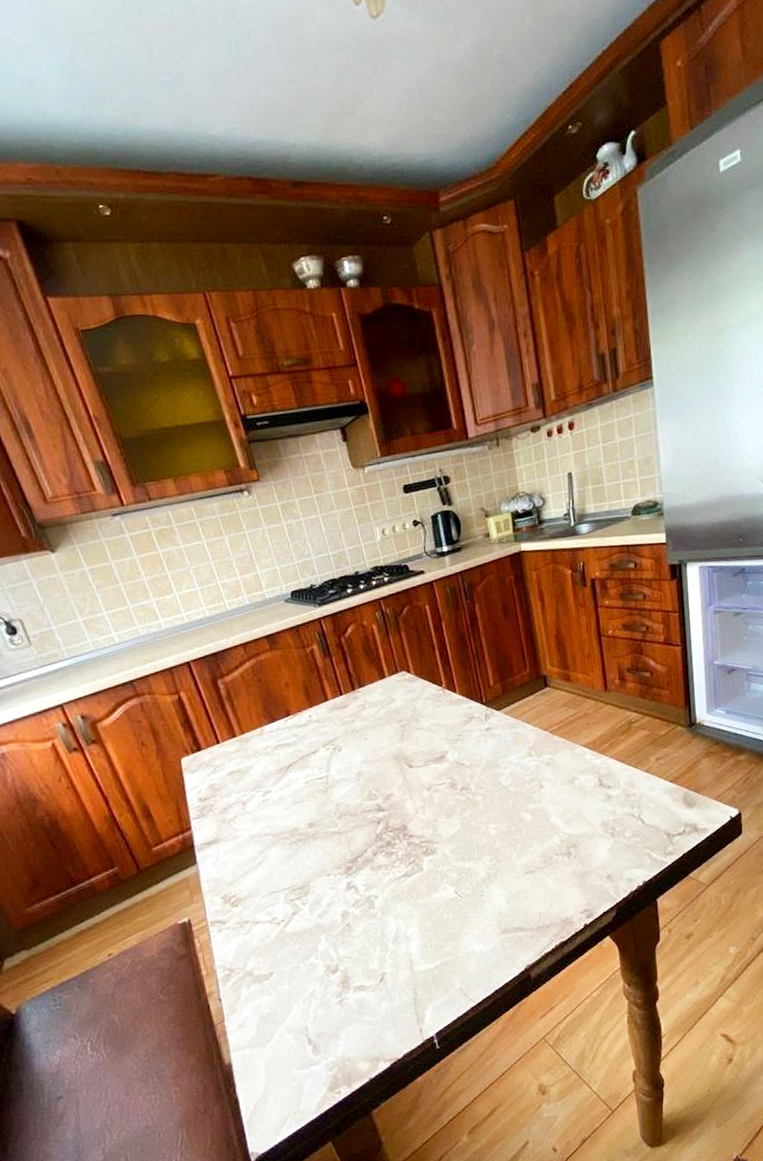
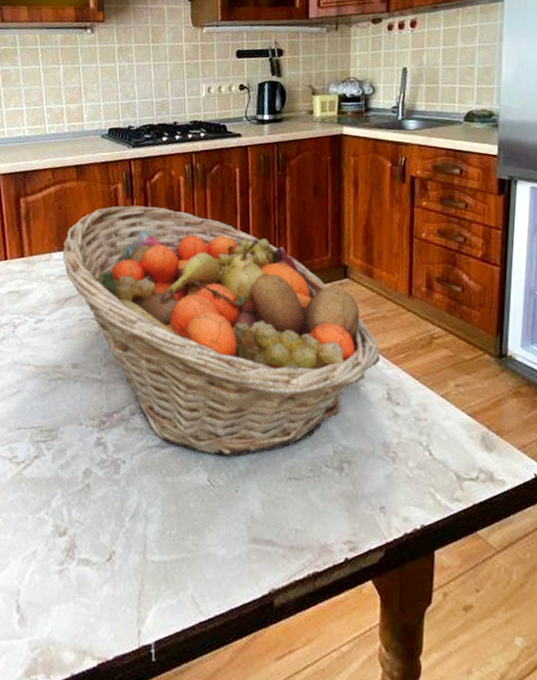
fruit basket: none [271,658,588,872] -> present [62,205,380,458]

